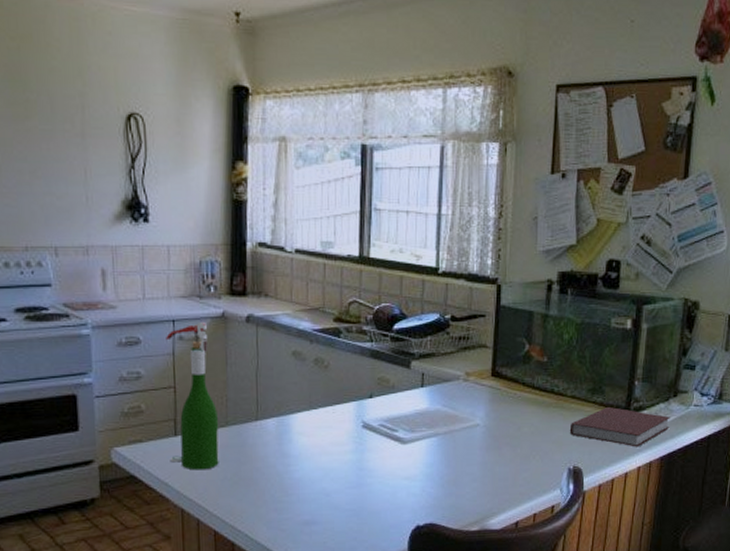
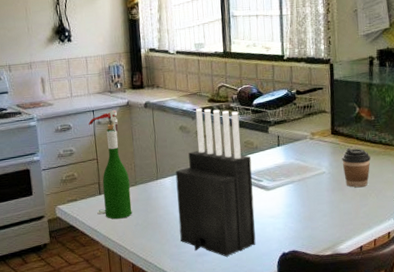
knife block: none [282,329,385,528] -> present [175,108,256,257]
coffee cup: none [502,395,538,446] -> present [342,148,371,187]

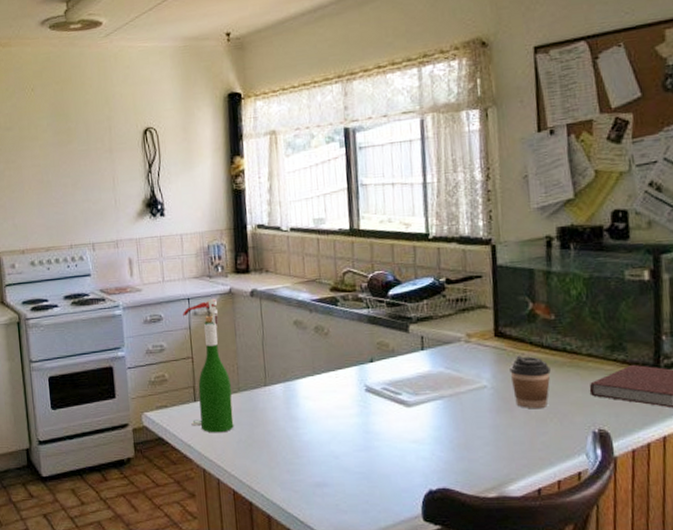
knife block: present [175,108,256,257] -> none [288,298,393,490]

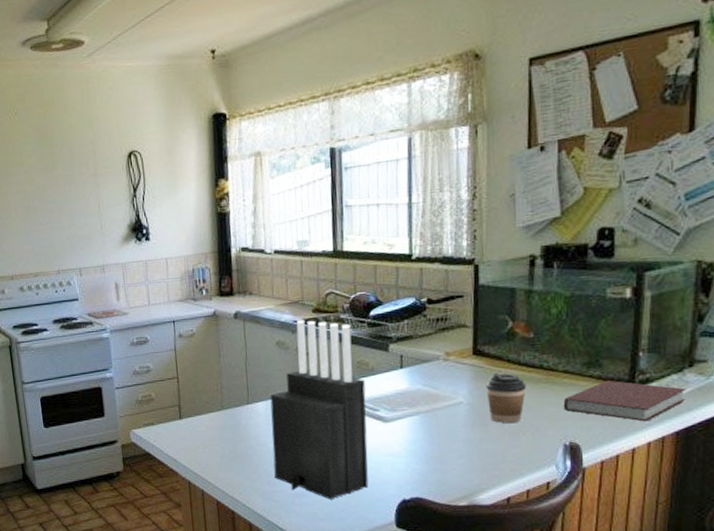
wine bottle: present [183,298,234,433] -> none [168,320,218,448]
knife block: none [288,298,393,490] -> present [270,319,369,500]

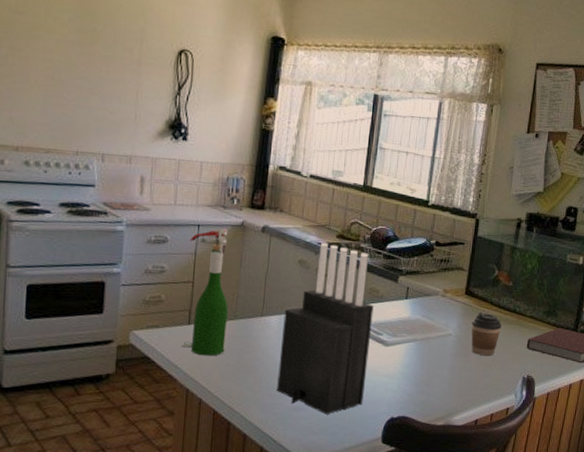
wine bottle: none [168,320,218,448] -> present [181,228,229,356]

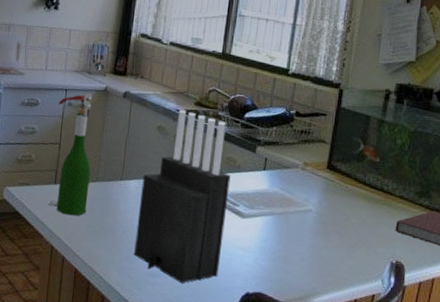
coffee cup: present [471,311,502,355] -> none [333,188,367,236]

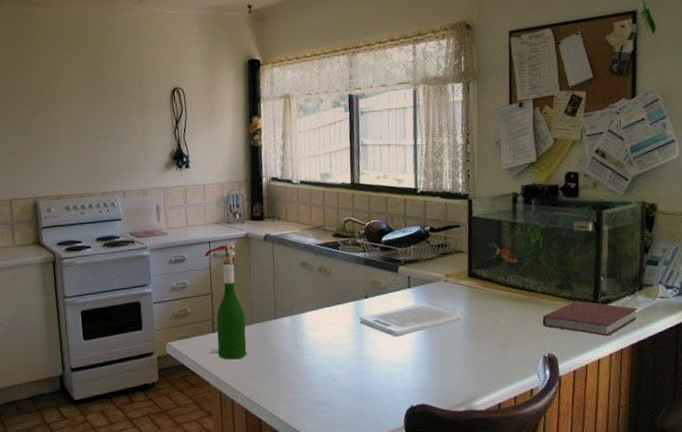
knife block: present [134,109,231,284] -> none [295,243,381,407]

